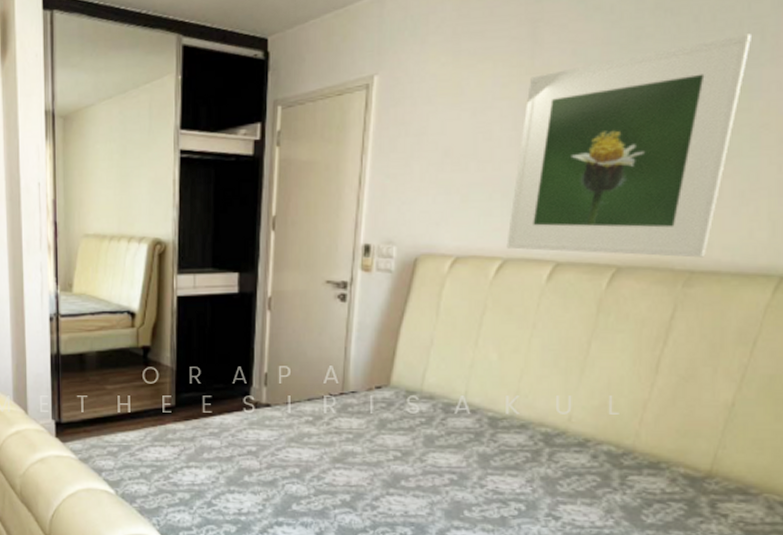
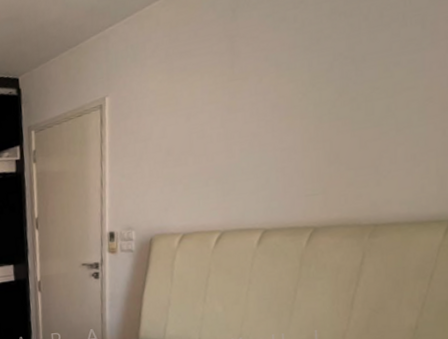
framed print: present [506,33,751,258] -> none [222,24,414,223]

